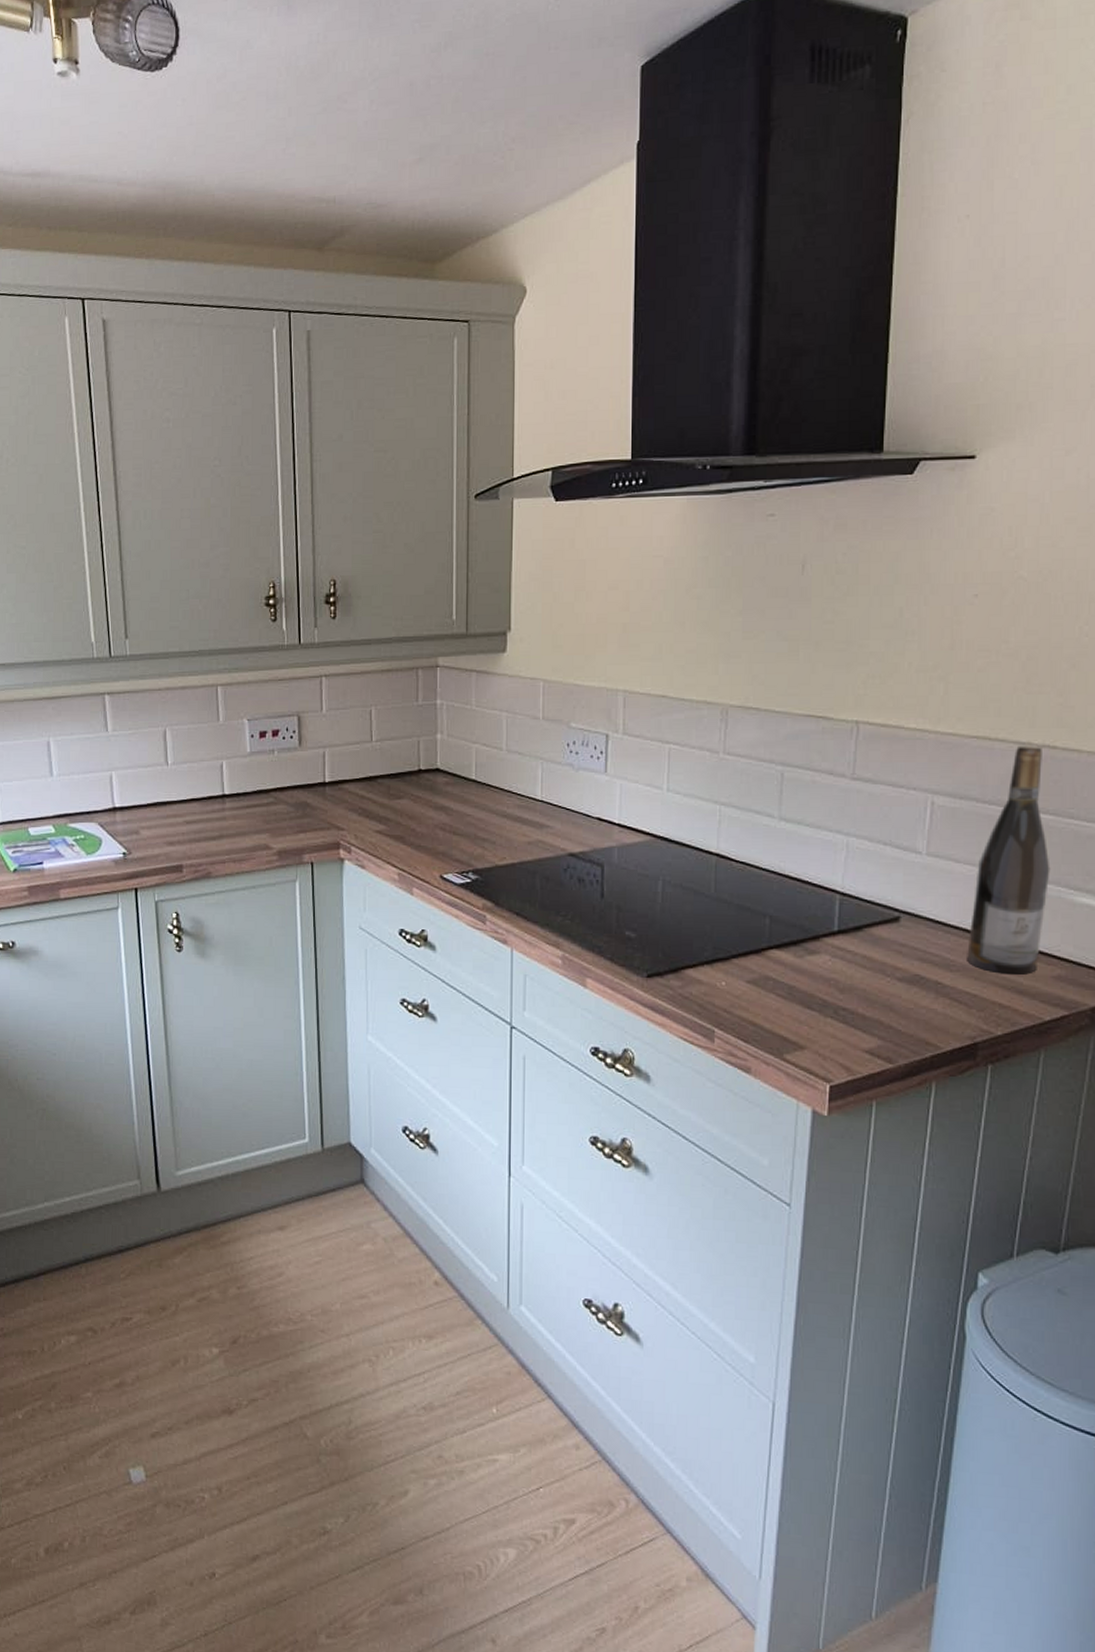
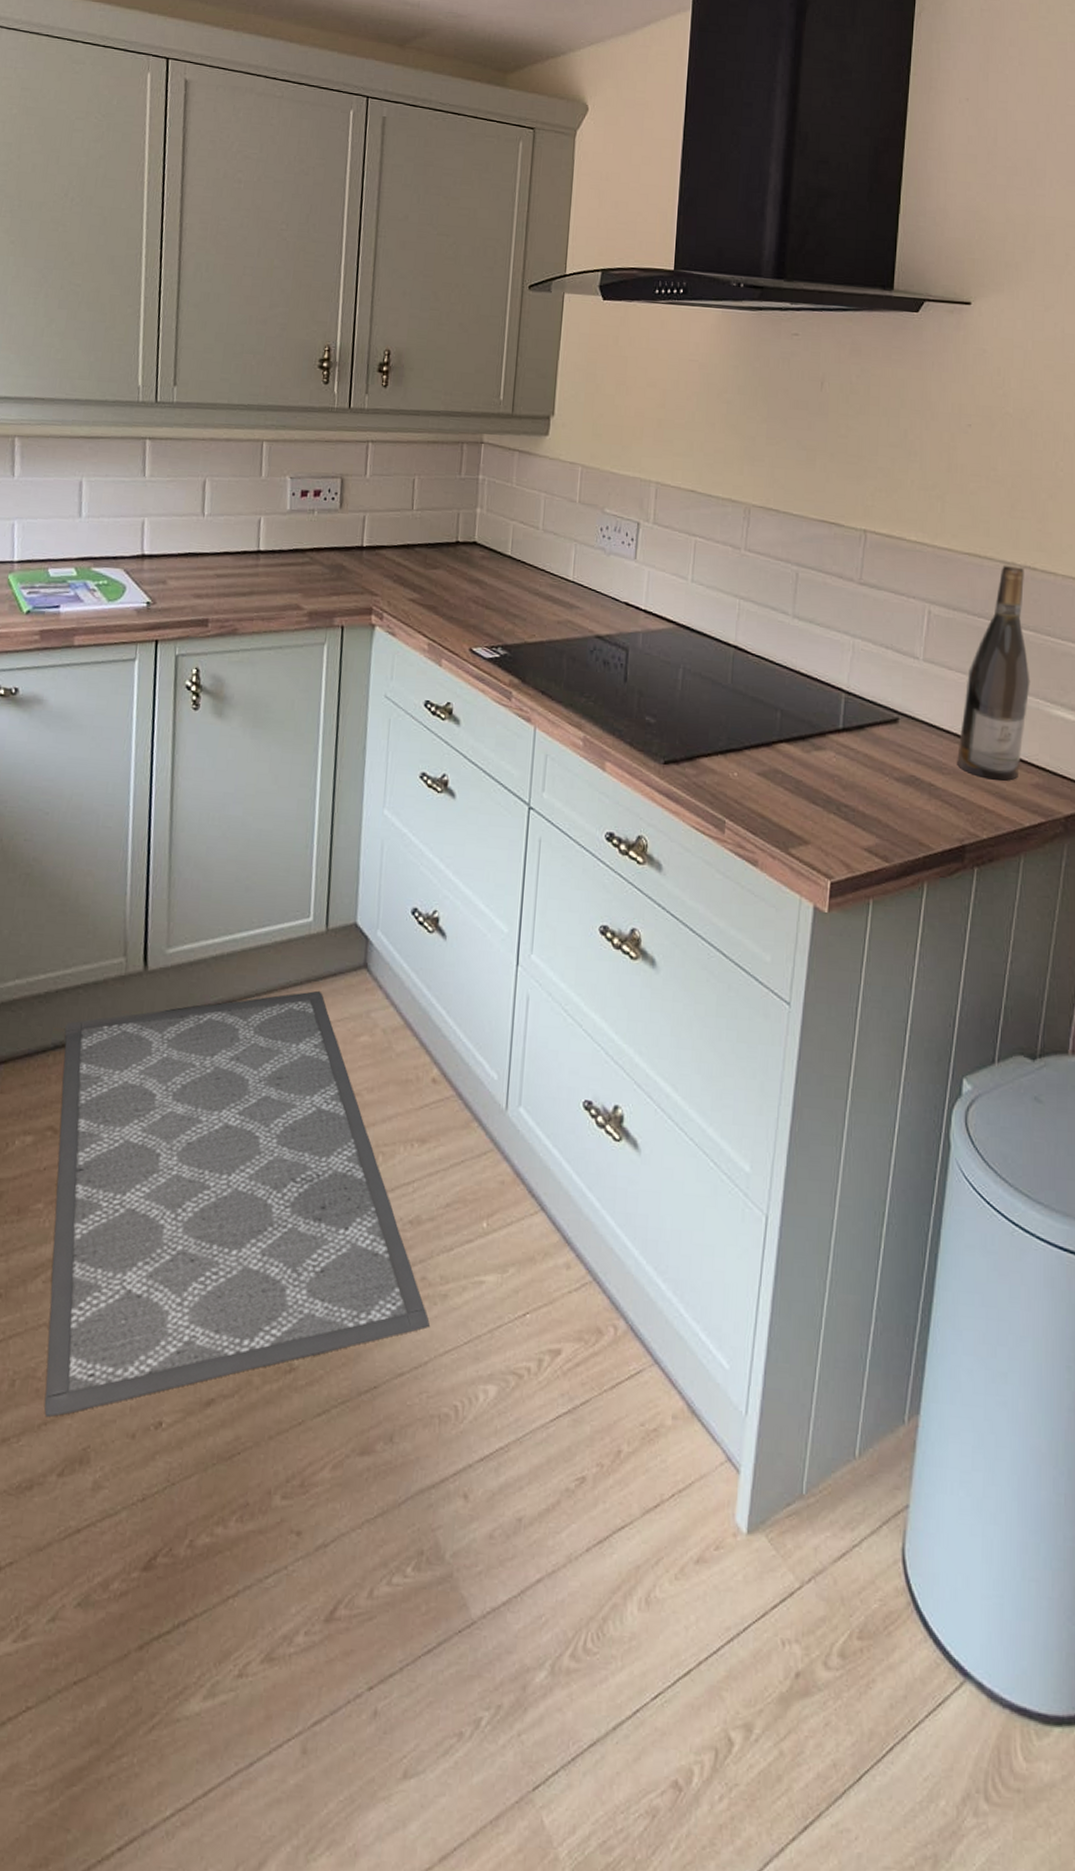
bath mat: none [93,1204,449,1567] -> present [44,990,430,1418]

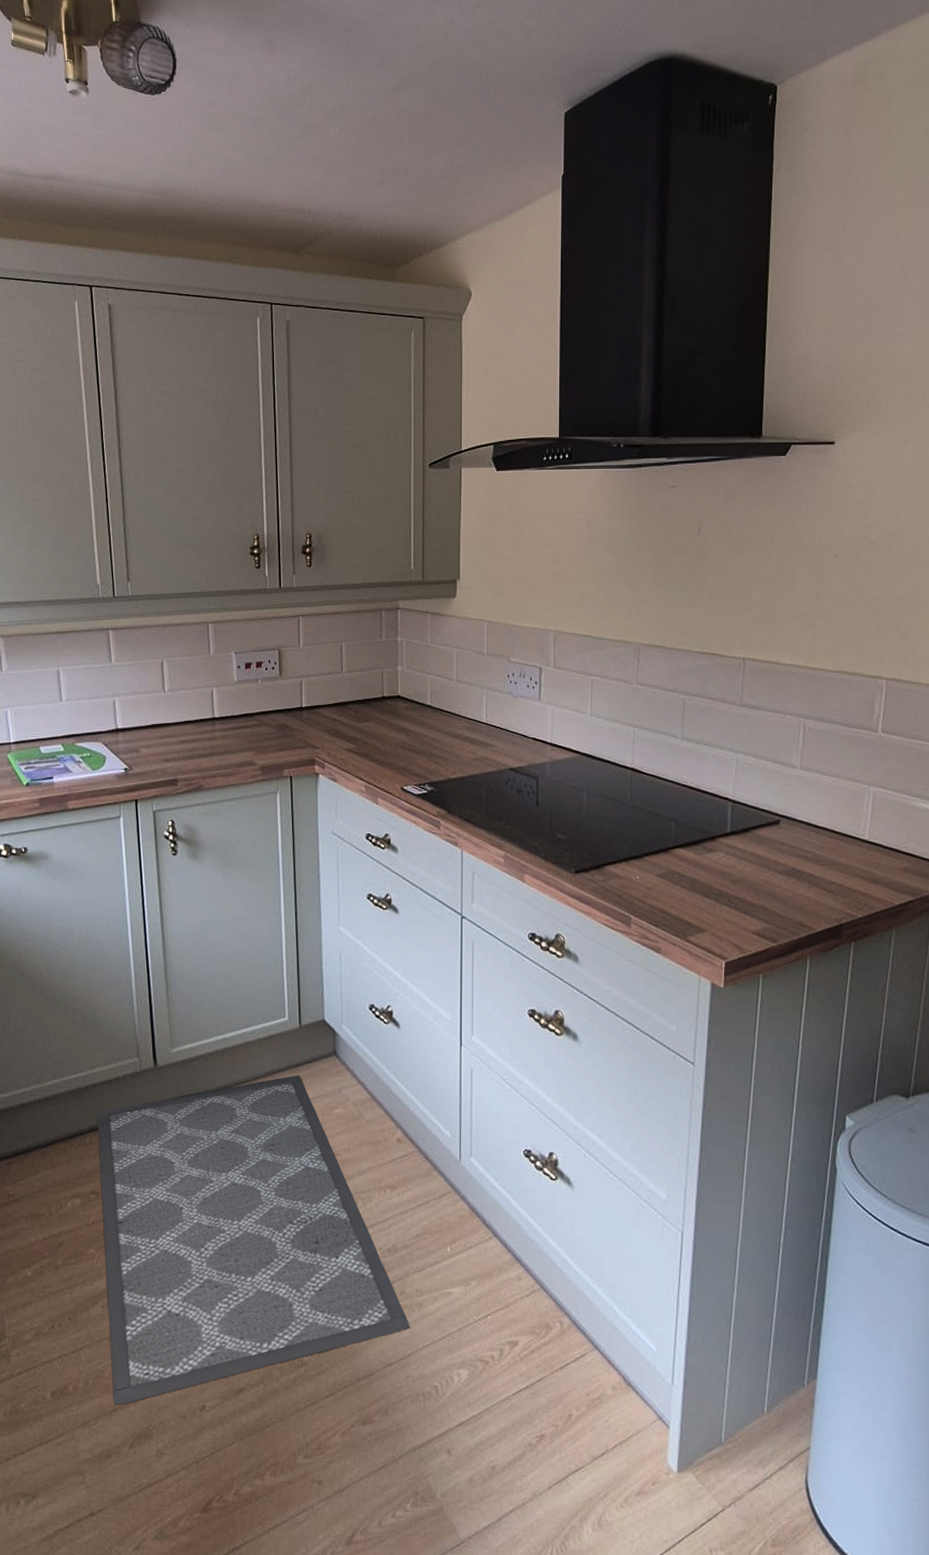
wine bottle: present [957,565,1030,782] -> none [833,679,898,868]

